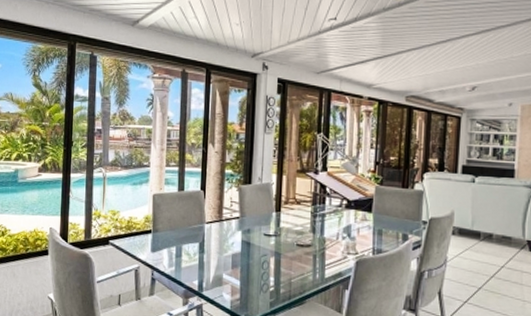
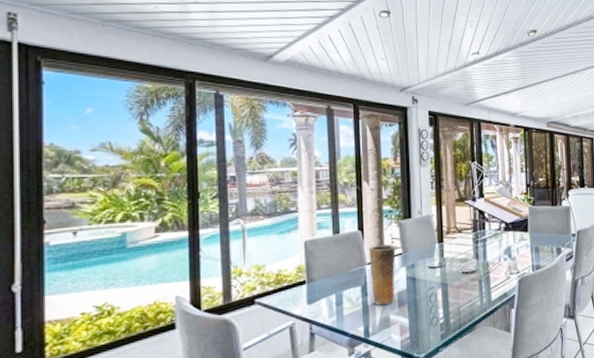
vase: none [207,206,234,265] -> present [368,245,396,306]

